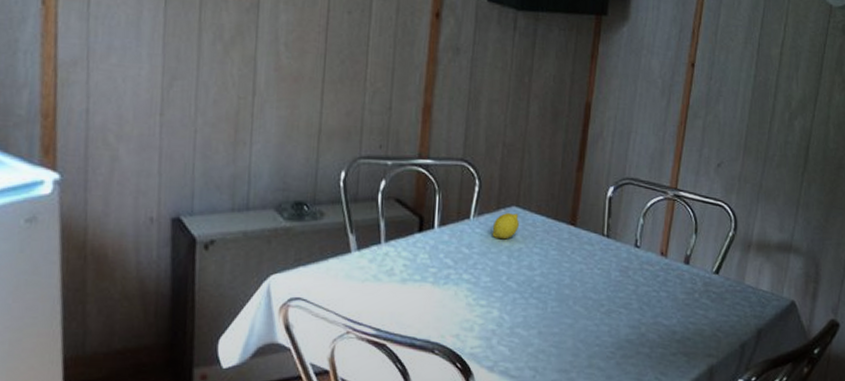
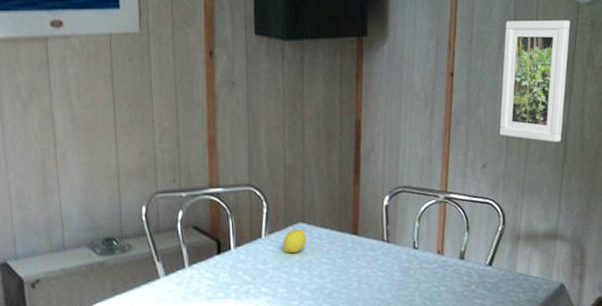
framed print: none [738,16,821,148] -> present [499,20,571,142]

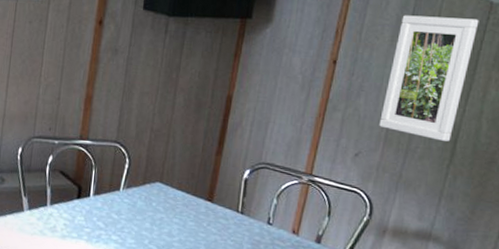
fruit: present [282,229,307,254] -> none [138,187,163,210]

